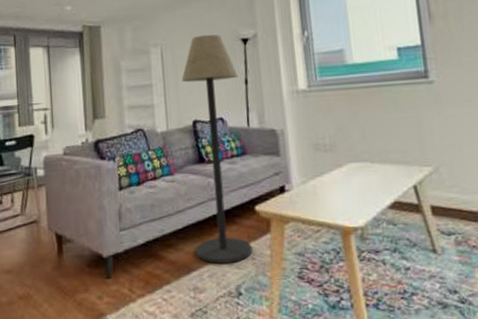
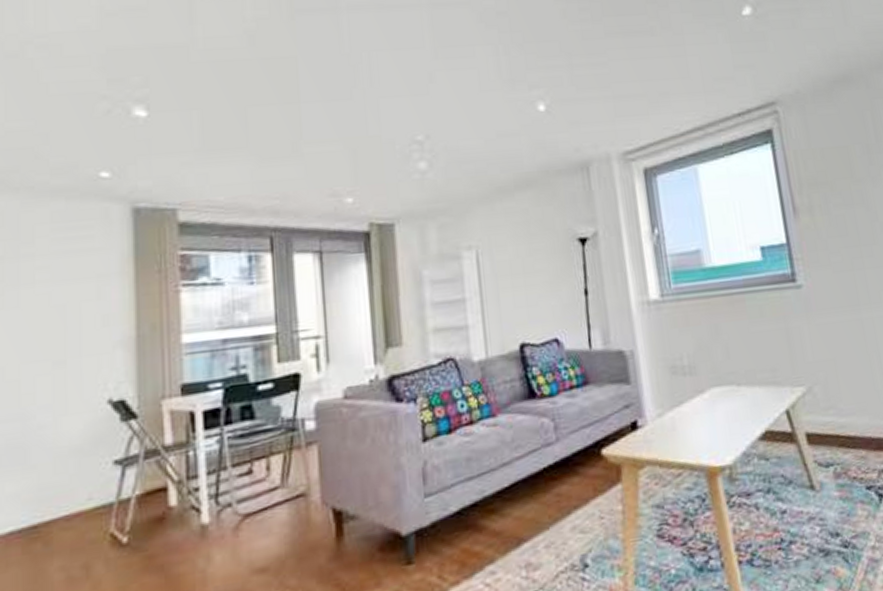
floor lamp: present [181,34,253,264] -> none [504,233,600,530]

